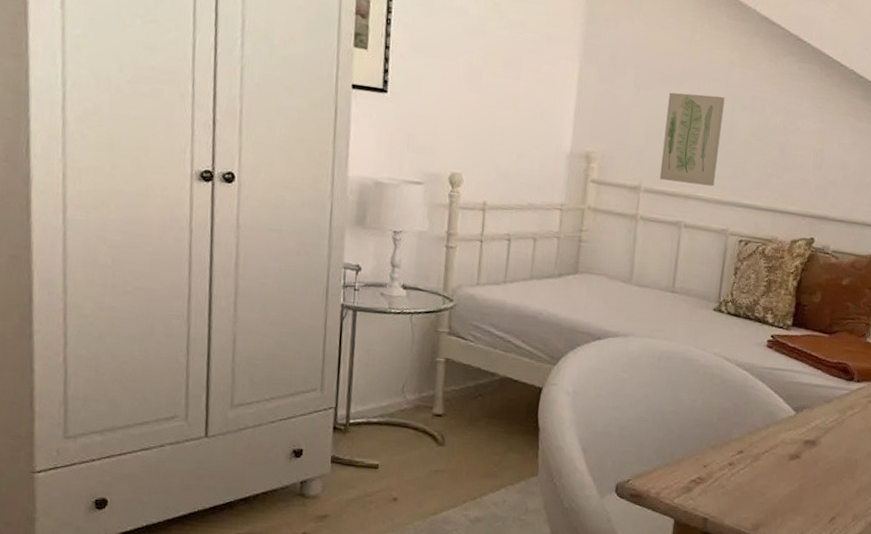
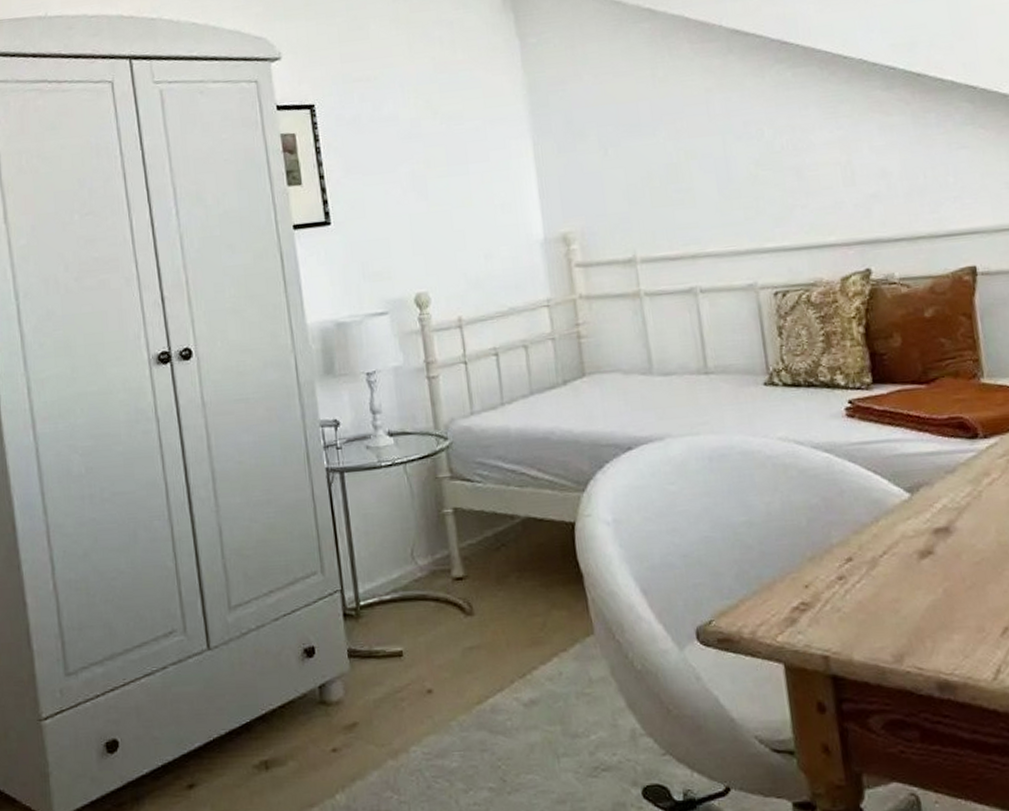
wall art: present [659,92,725,187] -> none [643,131,725,244]

